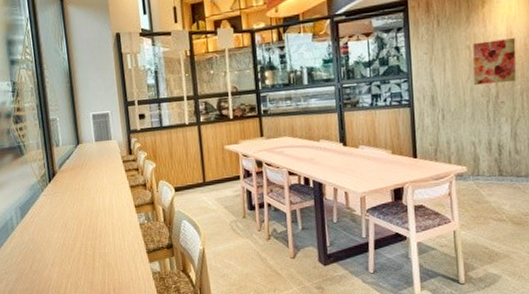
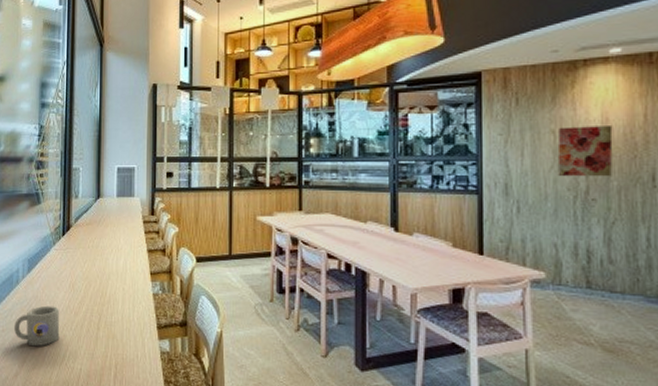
mug: none [16,245,60,283] -> present [14,305,60,347]

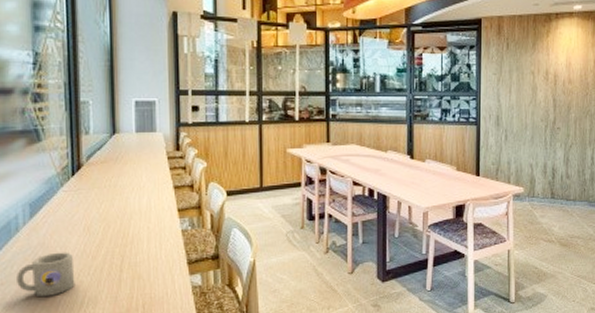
wall art: present [557,126,613,176] -> none [535,69,573,109]

